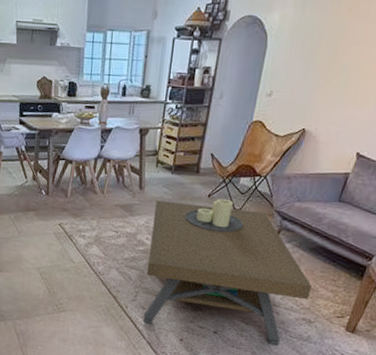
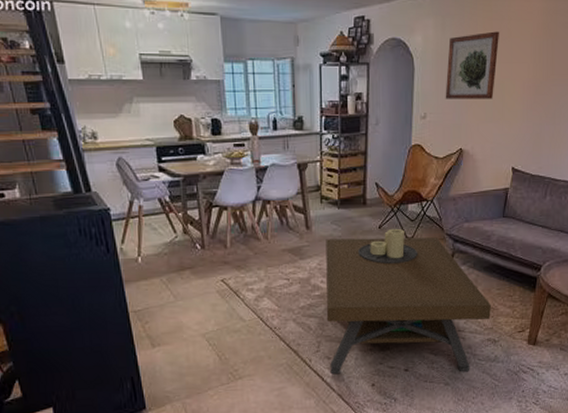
wall art: none [294,12,365,82] -> present [445,31,499,99]

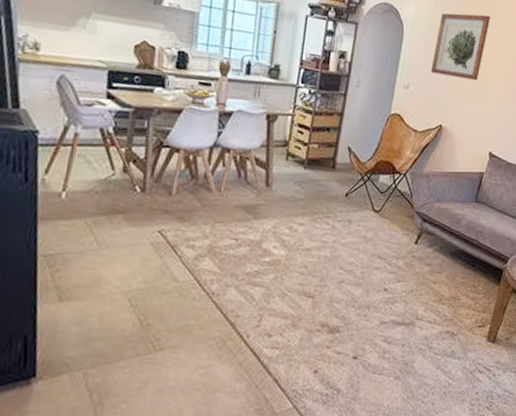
coffee table: present [326,228,491,374] -> none [269,198,453,366]

